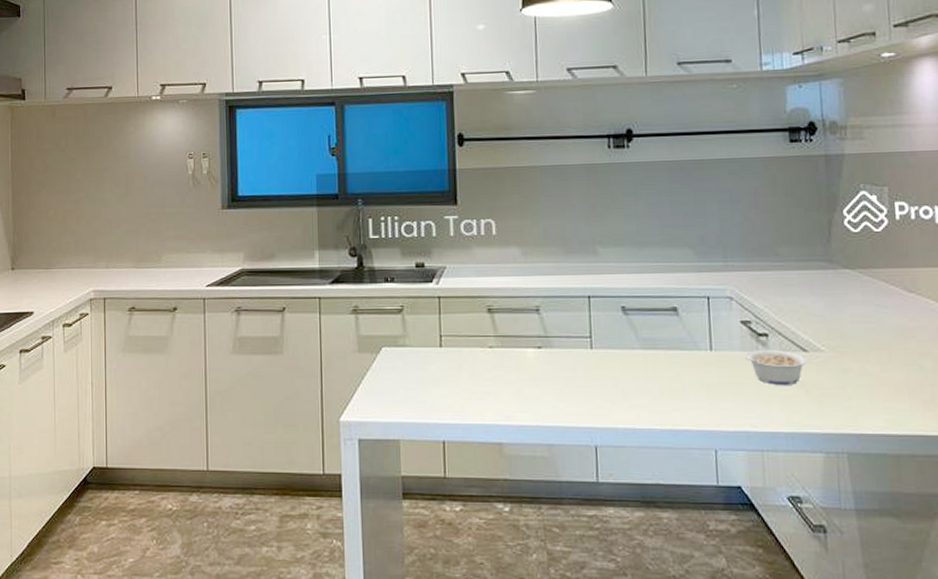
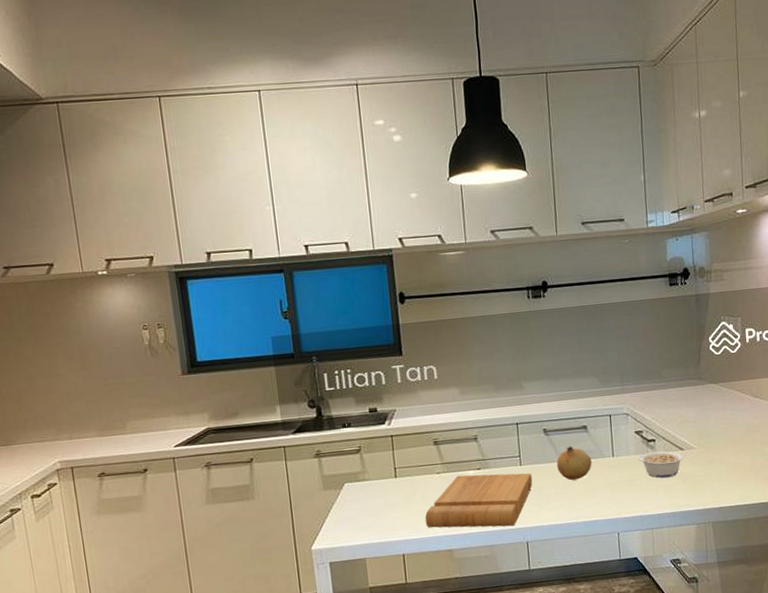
cutting board: none [471,352,606,424] -> present [424,473,533,528]
fruit: none [637,331,683,375] -> present [557,446,592,481]

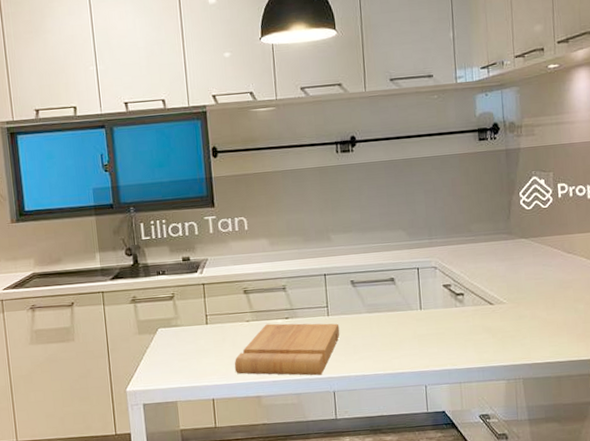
fruit: present [557,446,592,481] -> none [364,297,399,332]
legume: present [639,450,684,478] -> none [447,305,494,332]

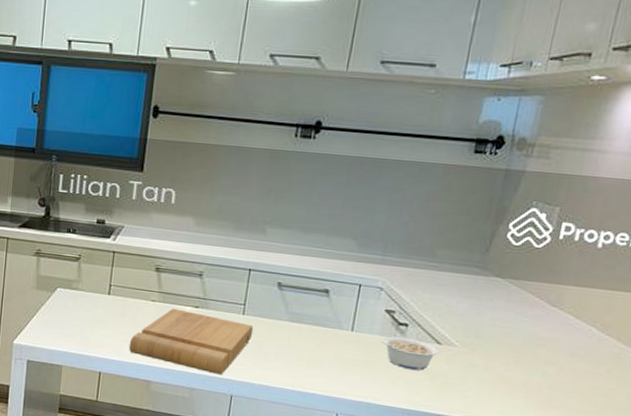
legume: none [447,305,494,332] -> present [382,336,440,371]

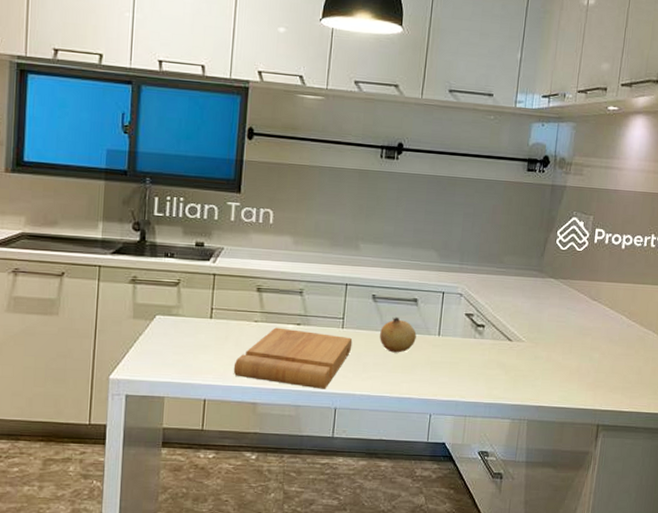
fruit: none [284,307,326,346] -> present [380,317,417,353]
legume: present [382,336,440,371] -> none [464,337,511,367]

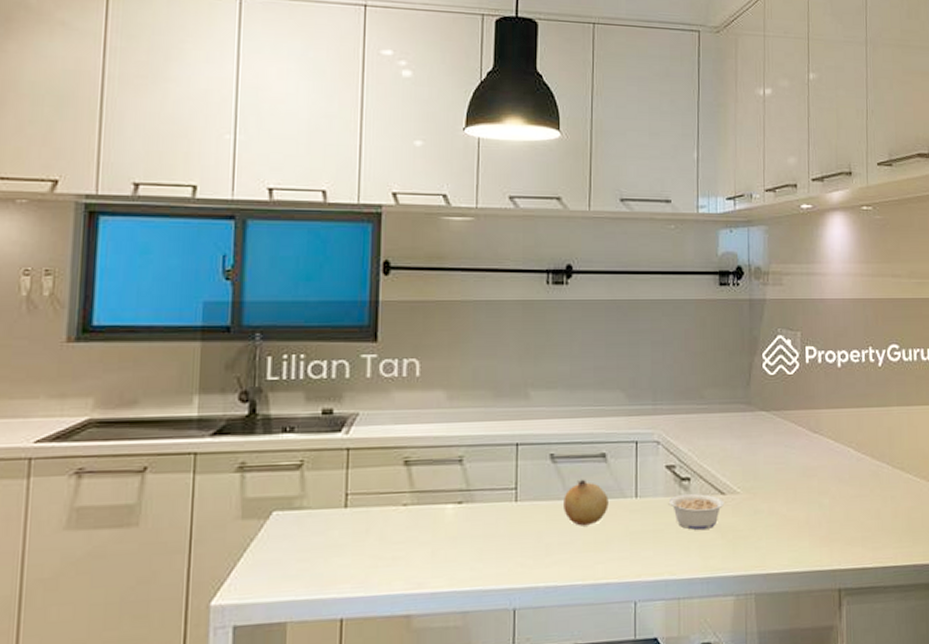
cutting board: present [233,327,353,389] -> none [378,509,530,586]
legume: none [464,337,511,367] -> present [668,493,725,531]

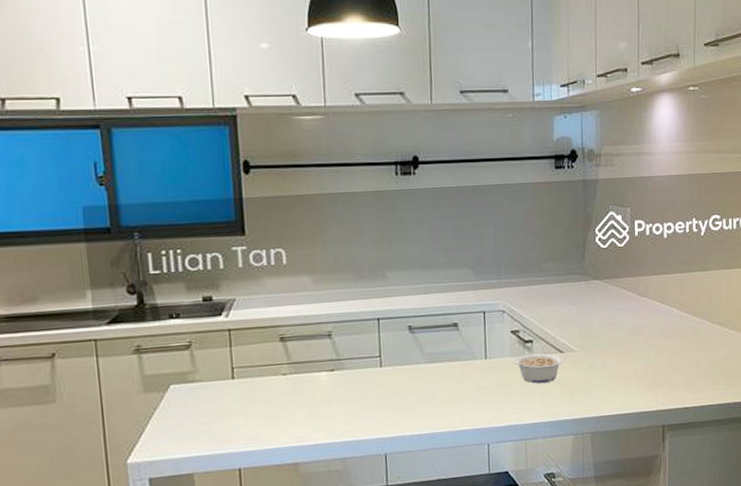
fruit: present [564,479,609,526] -> none [422,345,462,385]

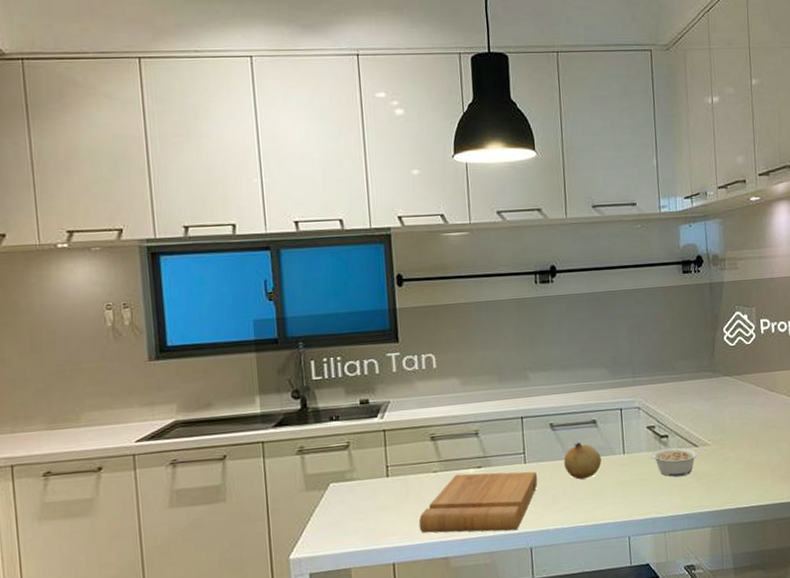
cutting board: none [266,375,394,438] -> present [418,471,538,533]
fruit: none [422,345,462,385] -> present [564,442,602,480]

